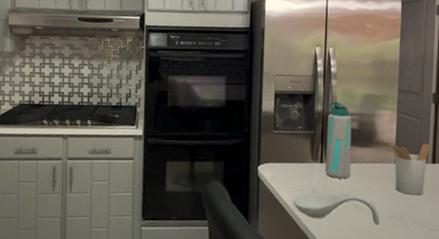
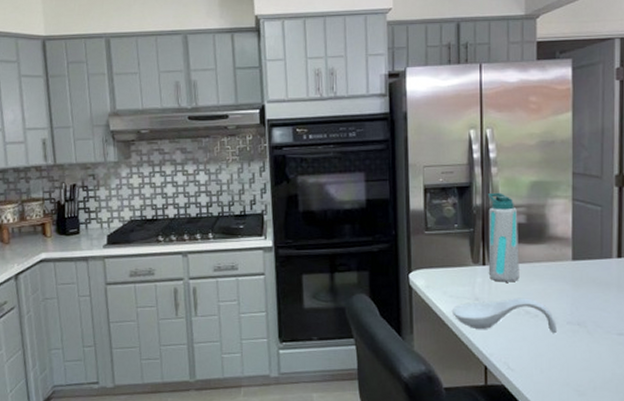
utensil holder: present [388,143,431,196] -> none [563,234,616,296]

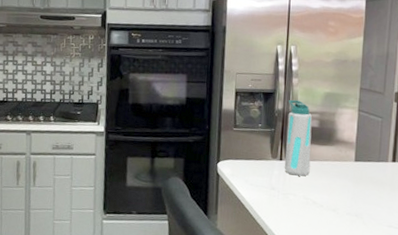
spoon rest: present [453,297,557,333] -> none [252,189,338,222]

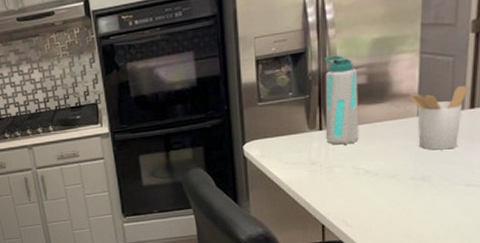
utensil holder: none [348,141,392,193] -> present [408,85,469,150]

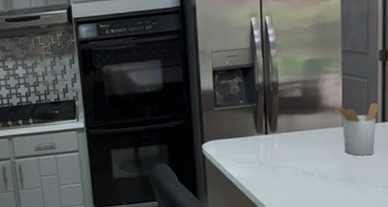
water bottle: present [324,55,359,145] -> none [268,71,297,148]

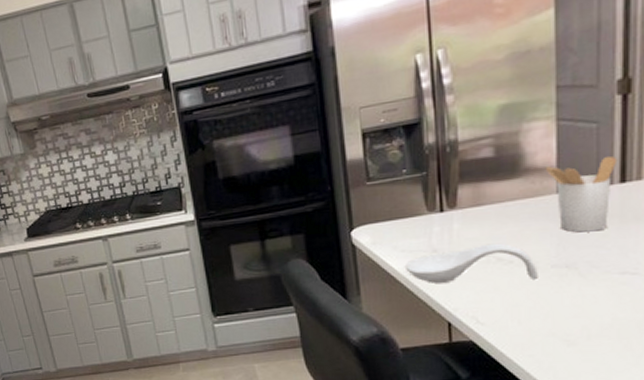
spoon rest: none [240,160,330,188] -> present [406,243,538,283]

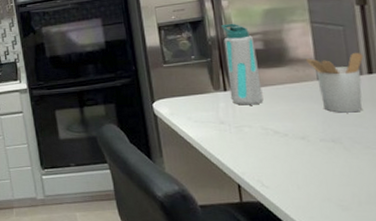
spoon rest: present [406,243,538,283] -> none [199,118,310,150]
water bottle: none [442,124,488,229] -> present [220,23,264,105]

